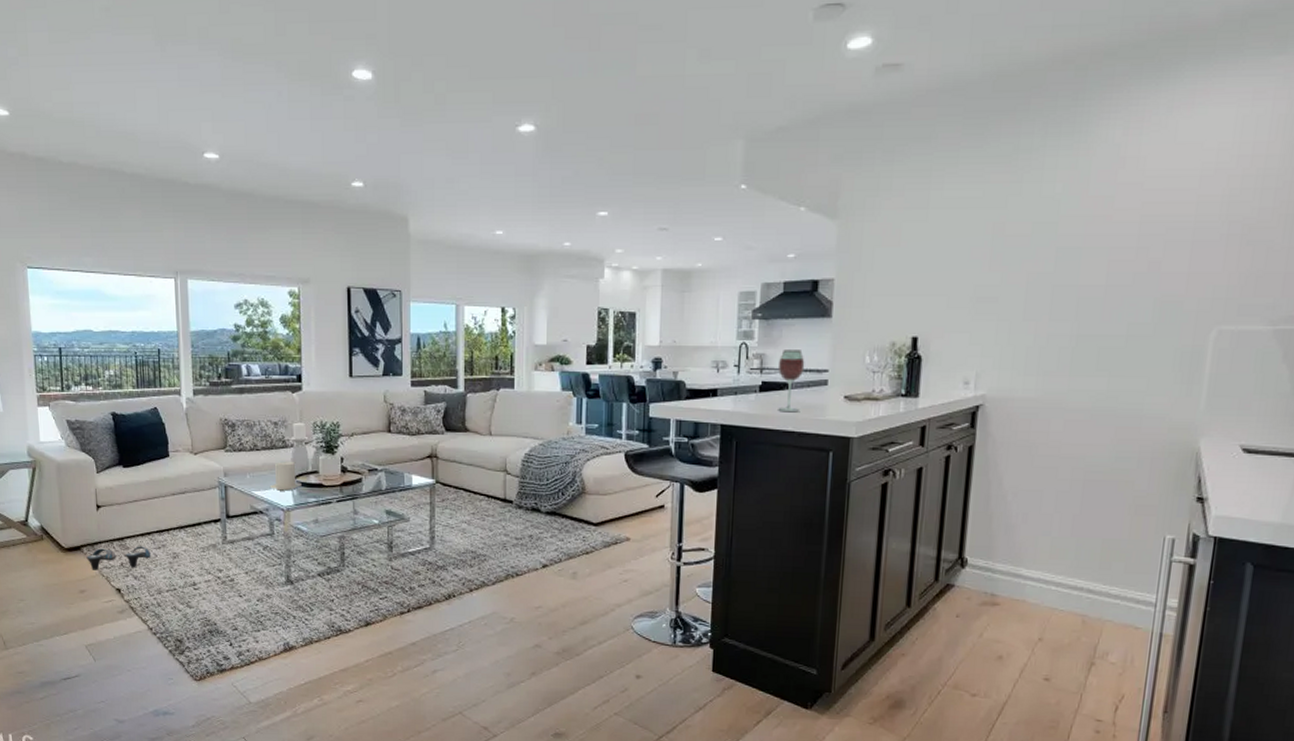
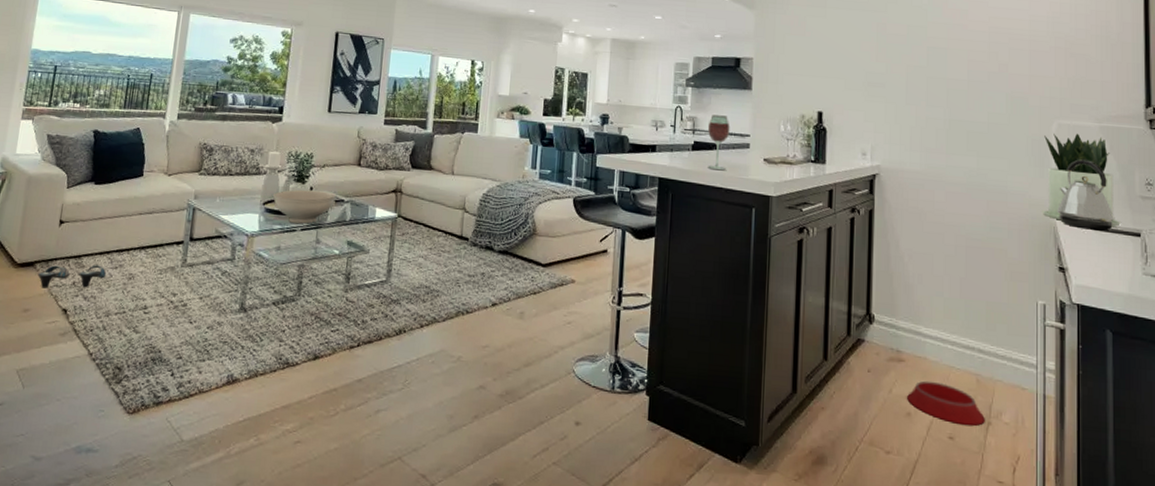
candle: present [269,462,302,491] -> none [237,188,269,217]
decorative bowl: none [304,460,370,495] -> present [273,189,337,224]
pet bowl: none [999,623,1088,667] -> present [907,380,985,426]
planter: none [1183,340,1285,448] -> present [1042,133,1122,227]
kettle: none [1203,372,1278,454] -> present [1057,159,1115,231]

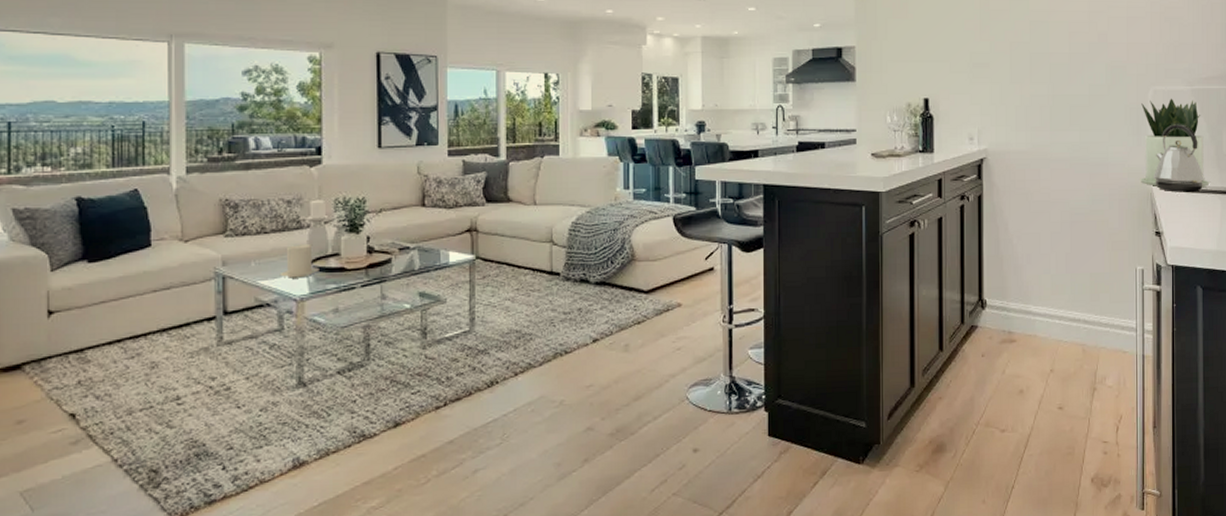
slippers: present [37,265,107,288] -> none [28,357,121,393]
candle: none [237,188,269,217] -> present [279,245,319,278]
decorative bowl: present [273,189,337,224] -> none [322,239,401,280]
wineglass: present [707,115,730,171] -> none [811,111,835,171]
pet bowl: present [907,380,985,426] -> none [1019,357,1091,394]

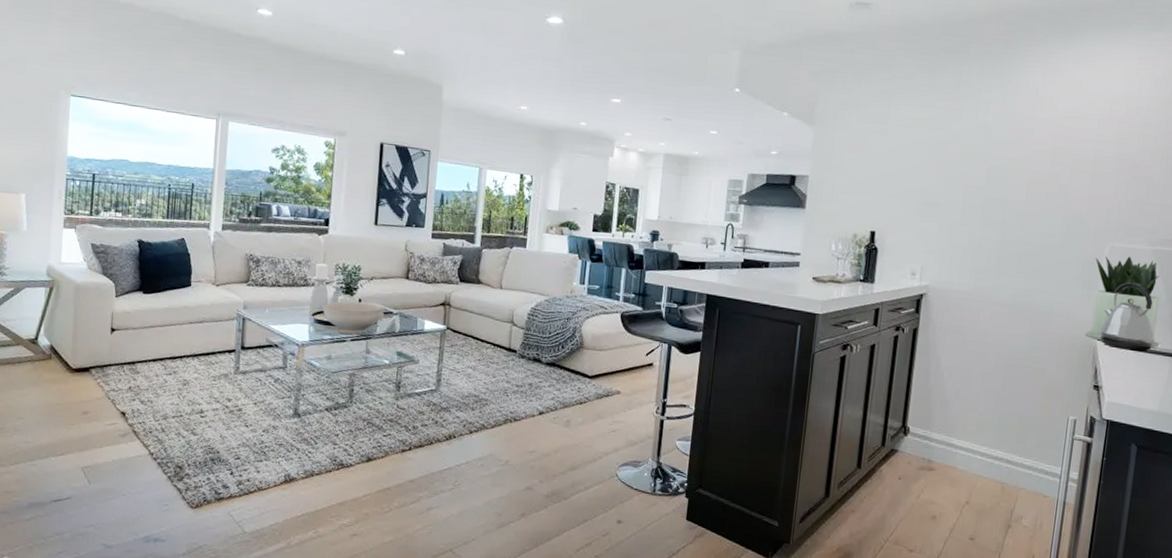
candle: present [279,245,319,278] -> none [287,299,319,327]
decorative bowl: none [322,239,401,280] -> present [322,301,386,335]

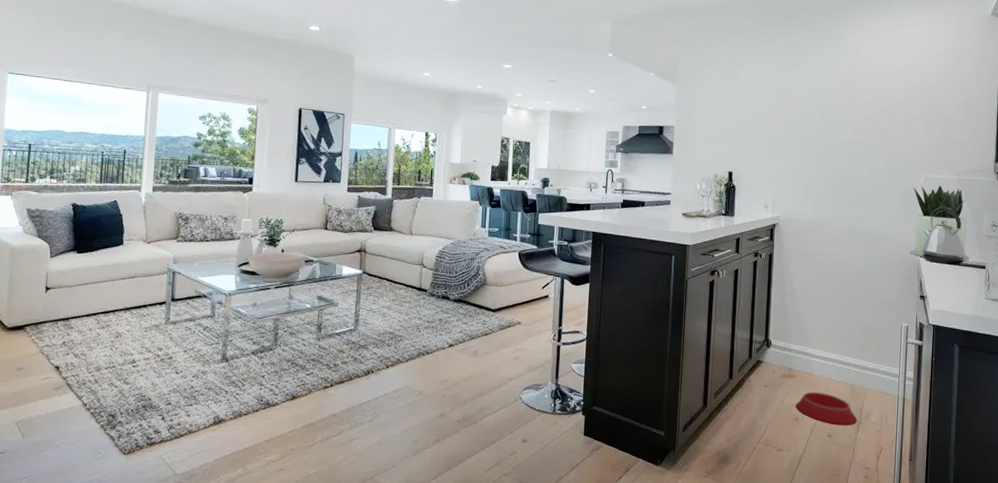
pet bowl: none [934,487,1006,528] -> present [796,391,857,425]

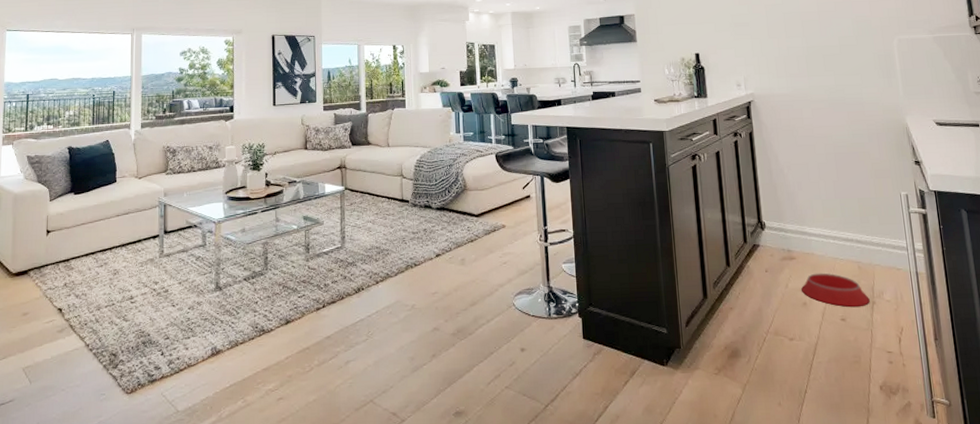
decorative bowl: present [248,252,307,282] -> none [234,175,290,206]
planter: present [909,185,971,261] -> none [888,45,962,121]
kettle: present [921,207,966,265] -> none [907,67,956,126]

